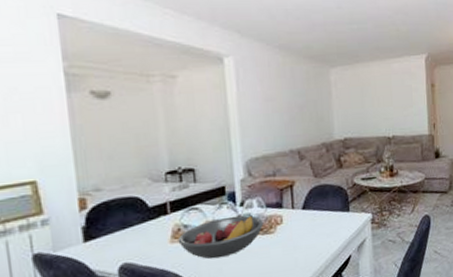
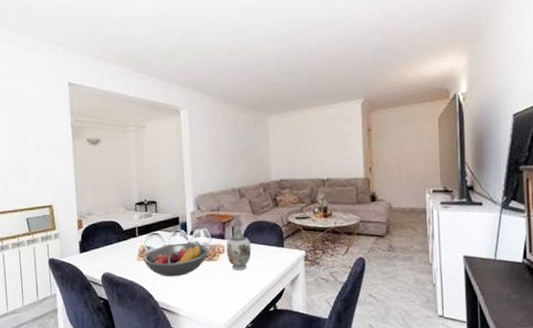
vase: none [284,176,314,242] -> present [225,212,252,270]

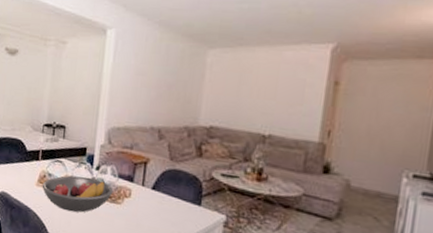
vase: present [225,212,252,270] -> none [132,154,163,222]

